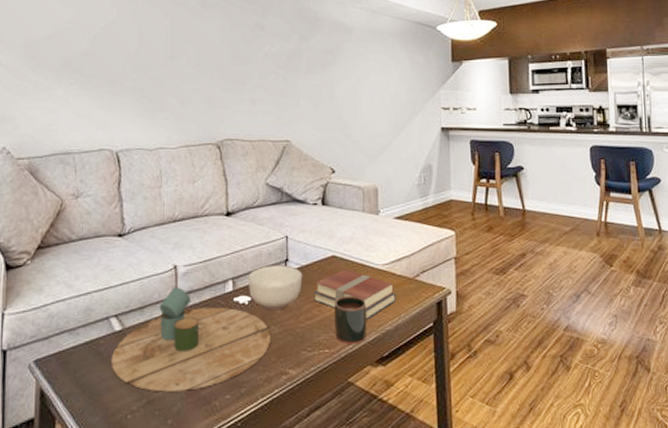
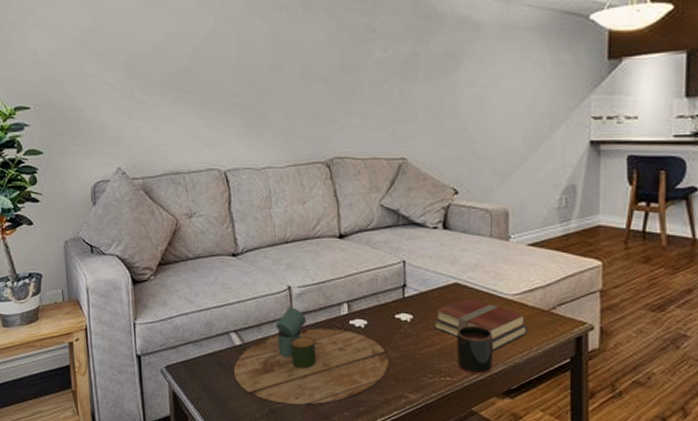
bowl: present [248,265,303,311] -> none [363,290,422,336]

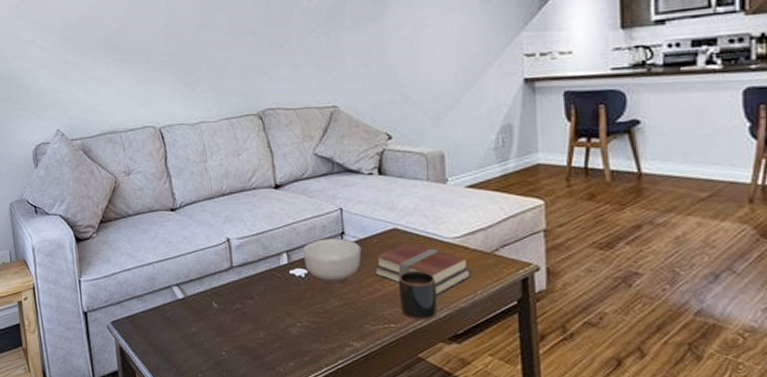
decorative tray: present [233,307,389,405] -> none [177,259,332,356]
bowl: none [363,290,422,336] -> present [302,238,362,284]

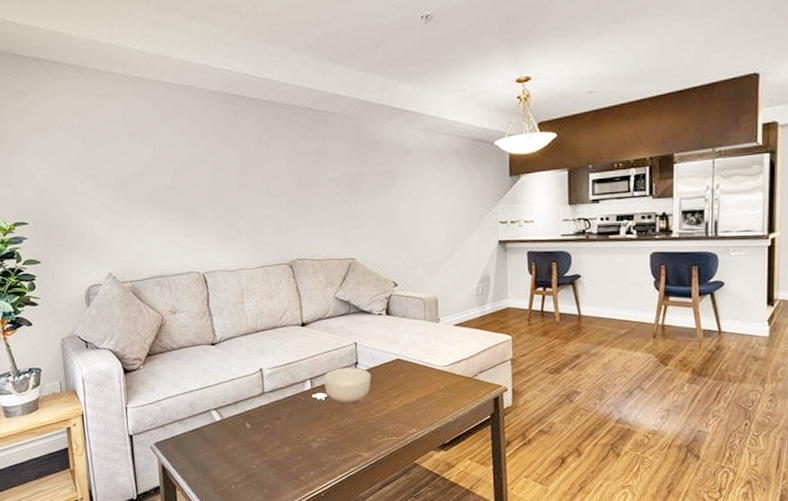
books: present [375,242,472,295] -> none [382,370,457,412]
mug: present [398,270,438,321] -> none [400,392,431,434]

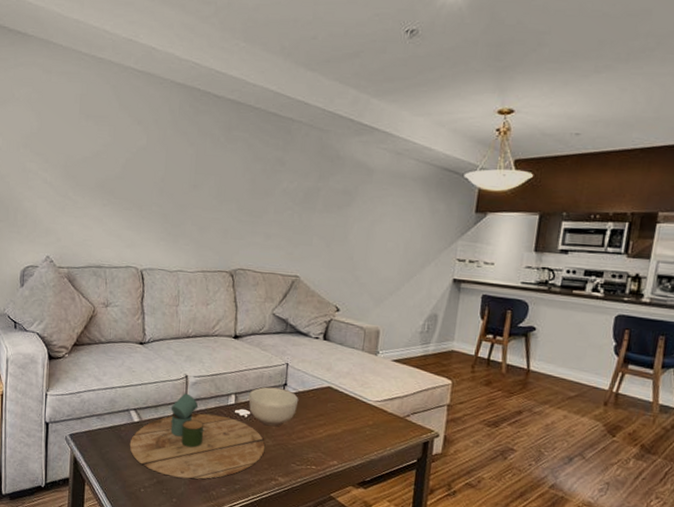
decorative tray: none [214,386,346,469] -> present [129,393,266,479]

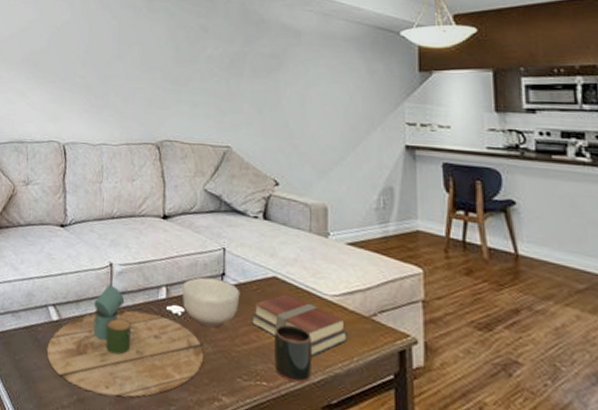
books: none [307,400,385,447] -> present [252,293,348,356]
mug: none [323,423,355,467] -> present [273,324,313,383]

